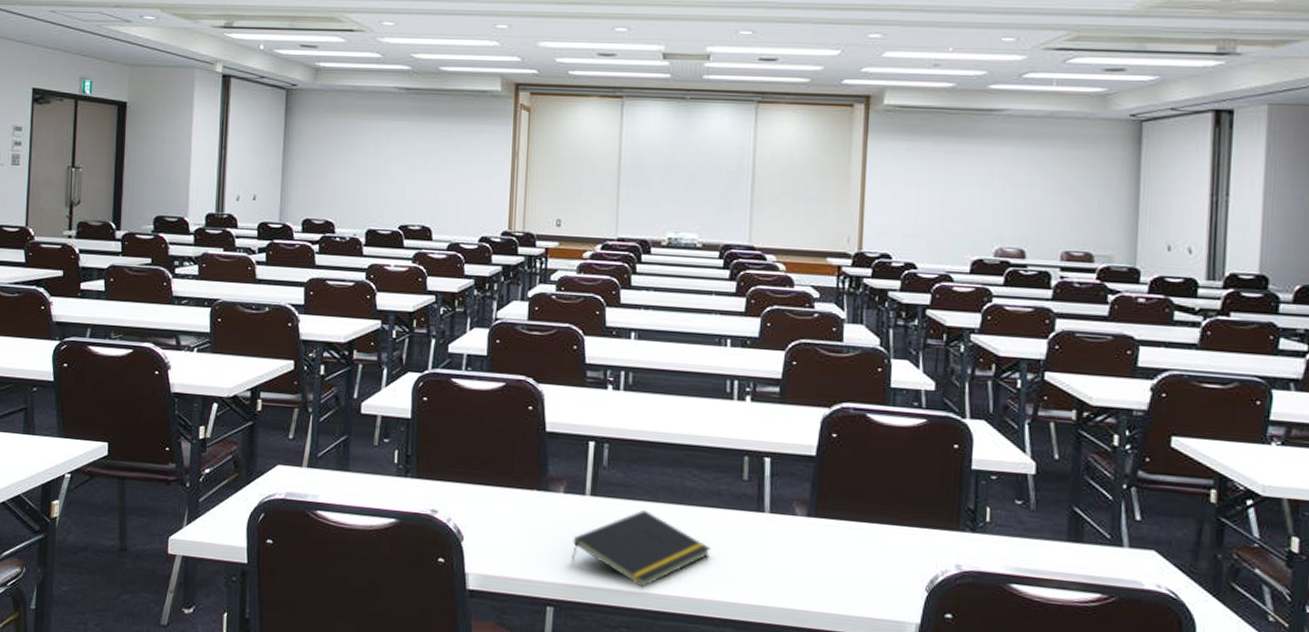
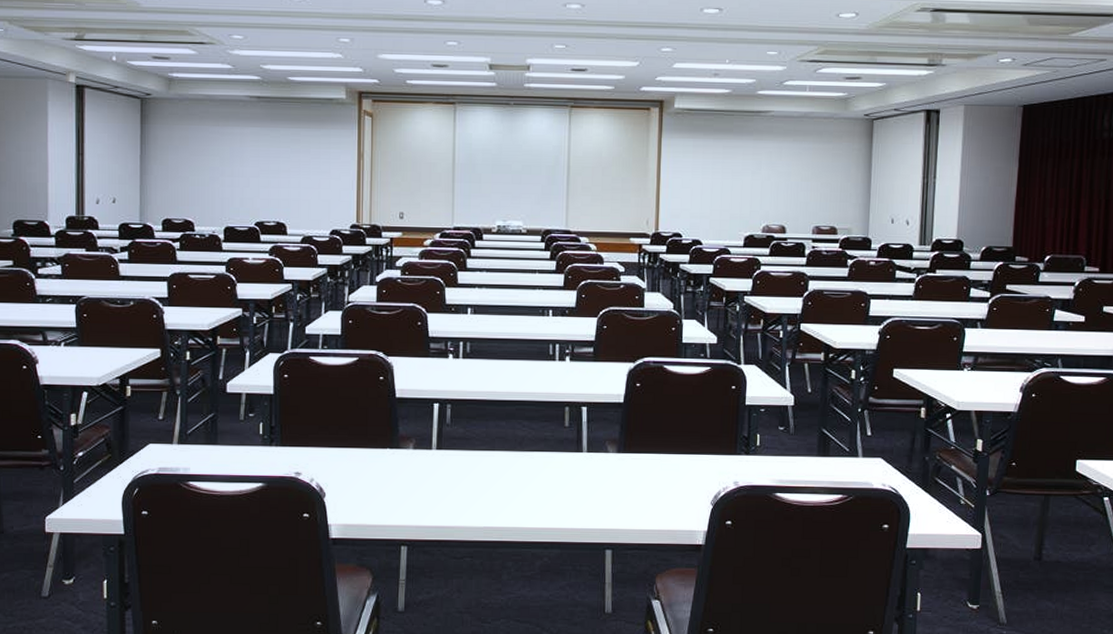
notepad: present [572,509,711,588] -> none [422,457,539,523]

